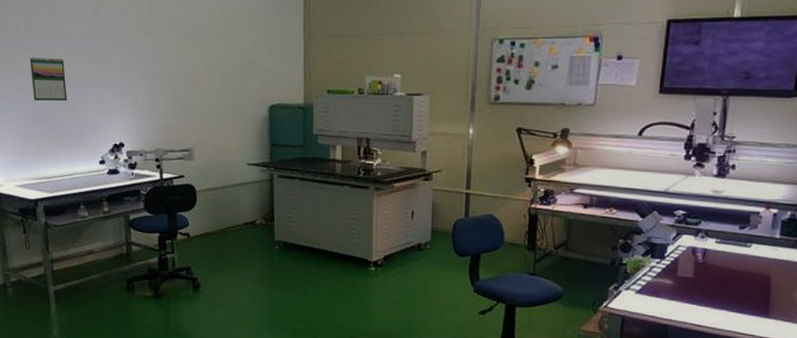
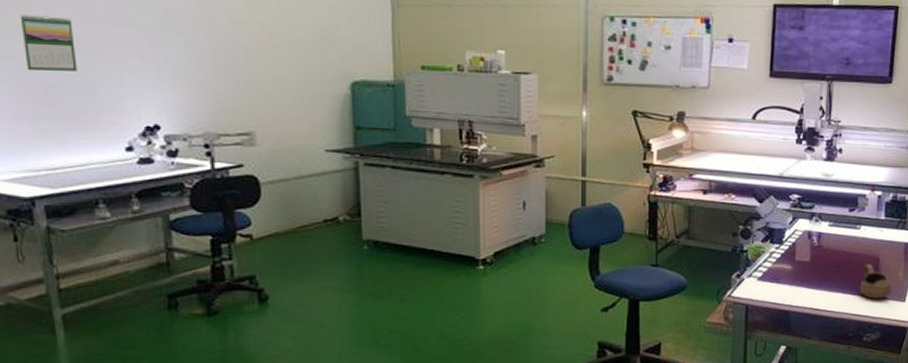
cup: none [746,282,783,319] -> present [860,264,891,299]

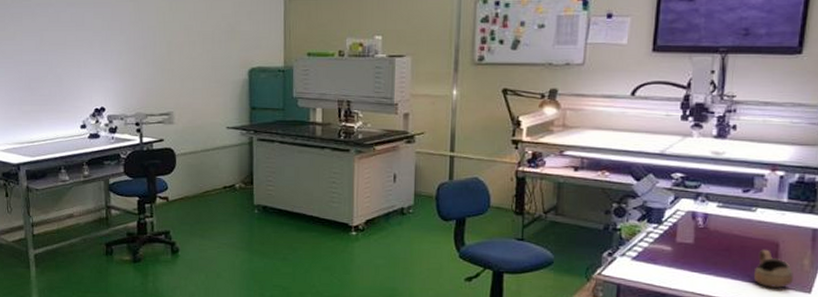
calendar: present [20,14,77,72] -> none [15,24,51,67]

